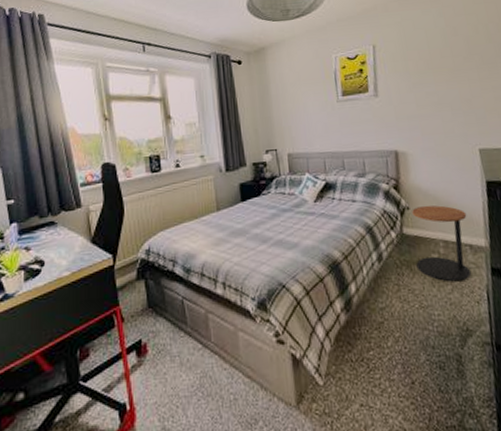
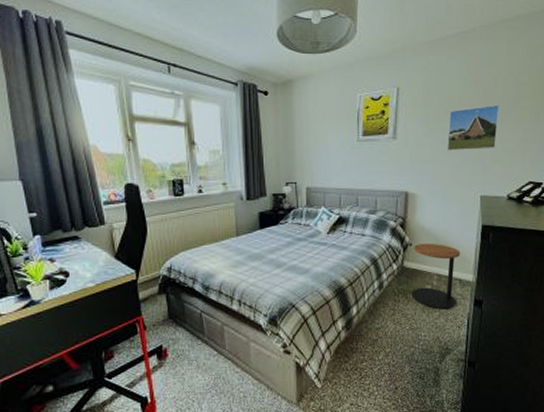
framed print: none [431,52,488,104] -> present [446,104,500,151]

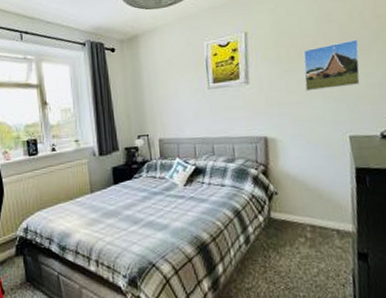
side table: present [411,243,461,310] -> none [280,190,337,265]

